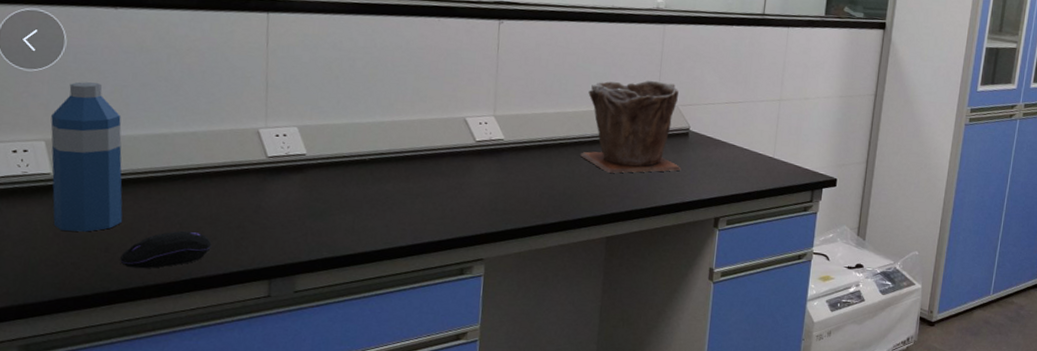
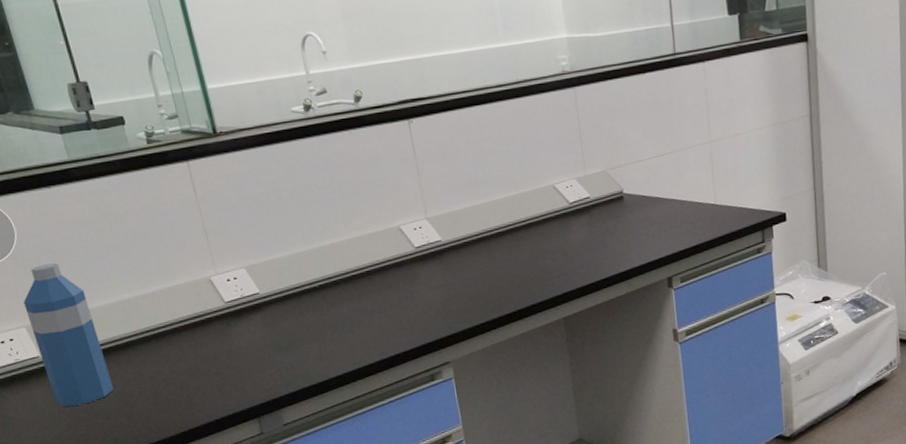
computer mouse: present [120,230,212,269] -> none [121,385,199,430]
plant pot: present [580,80,681,174] -> none [513,148,623,254]

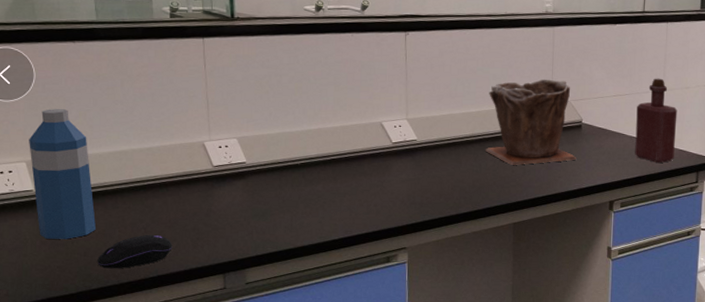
computer mouse: none [121,385,199,430] -> present [97,234,173,269]
plant pot: none [513,148,623,254] -> present [486,79,577,166]
bottle: none [682,128,734,227] -> present [635,78,678,164]

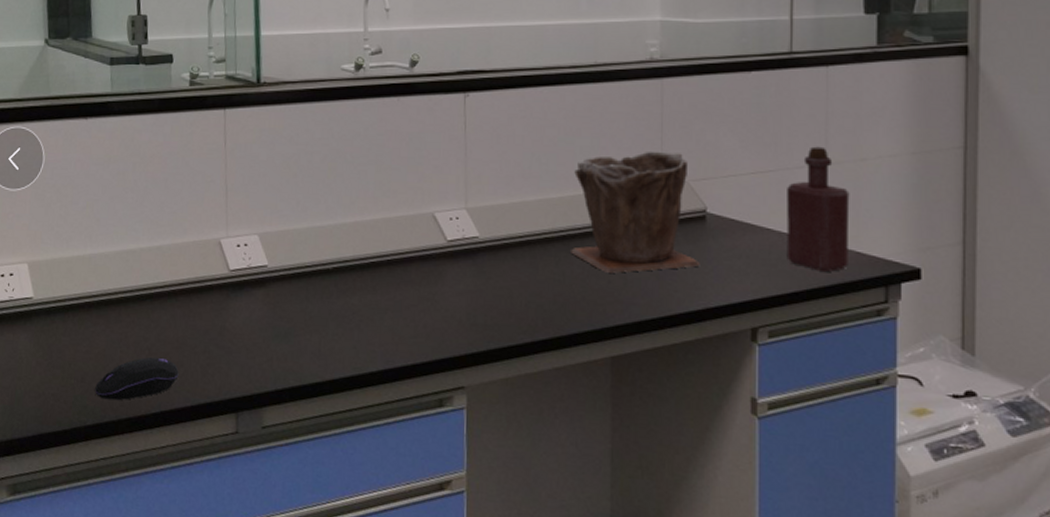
water bottle: present [29,109,96,239] -> none [32,198,96,360]

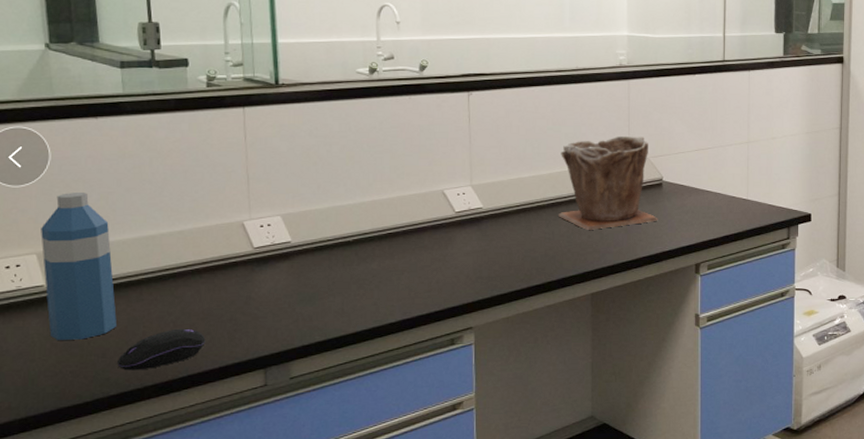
water bottle: none [32,198,96,360] -> present [41,193,117,340]
bottle: present [787,146,850,273] -> none [720,129,764,221]

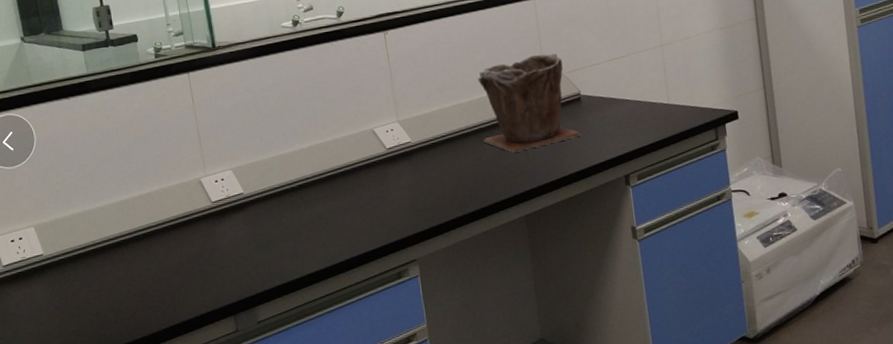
water bottle: present [41,193,117,340] -> none [35,167,105,303]
computer mouse: present [117,328,206,371] -> none [110,283,181,327]

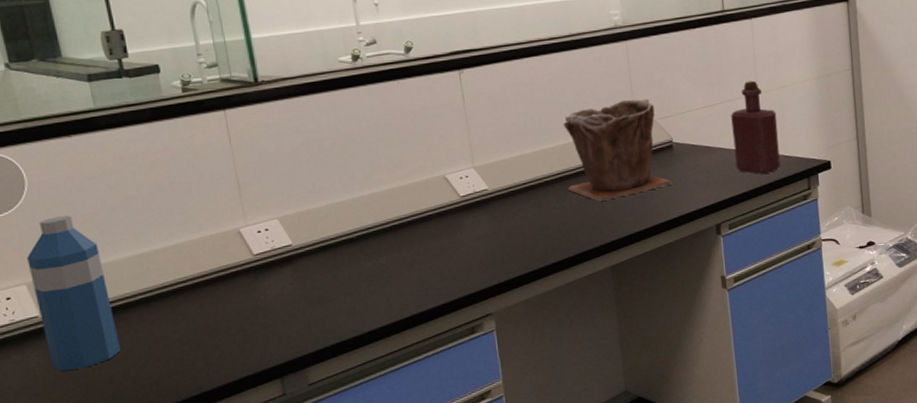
water bottle: none [35,167,105,303] -> present [27,216,120,371]
bottle: none [636,33,687,126] -> present [731,80,781,175]

